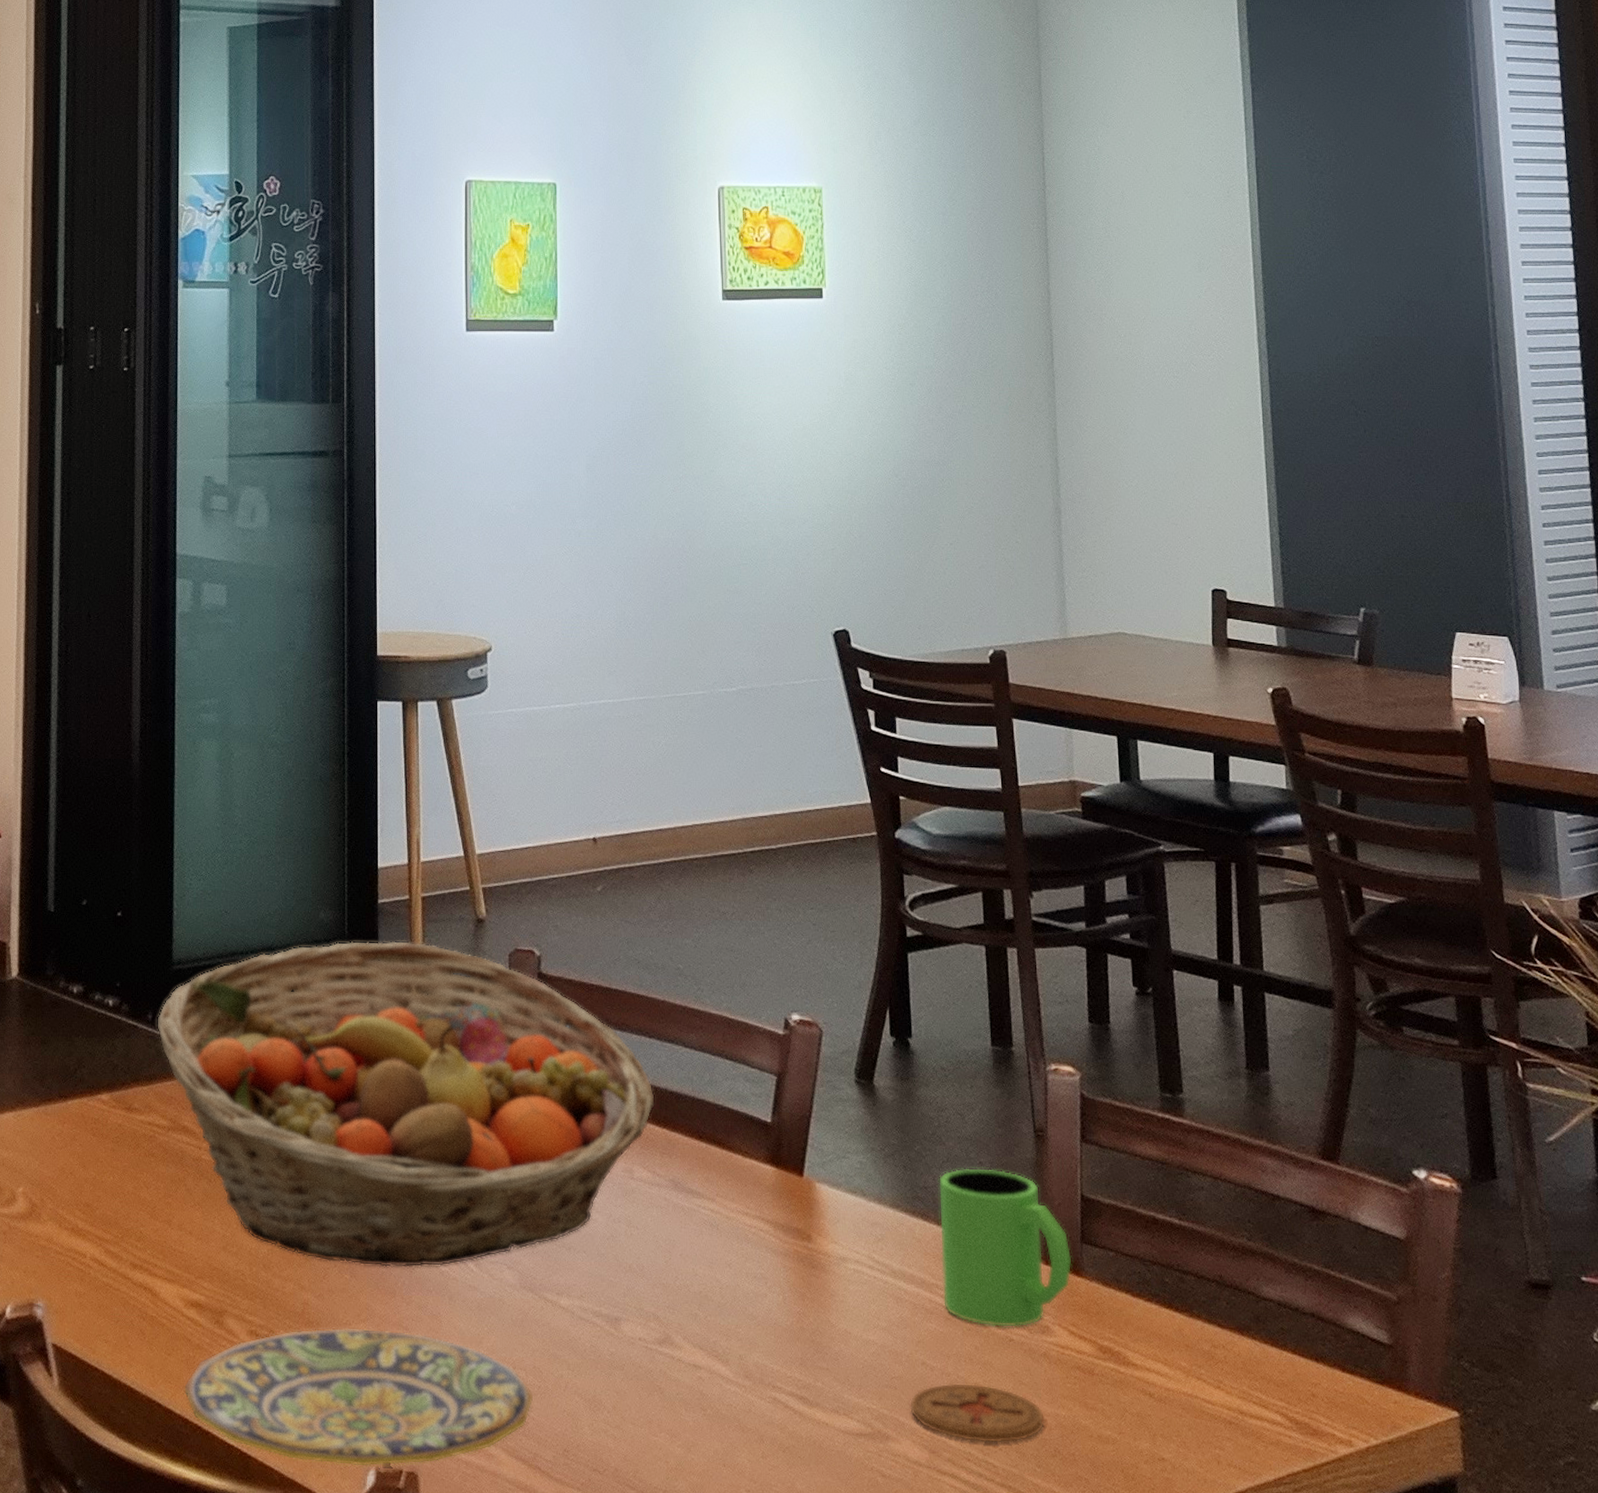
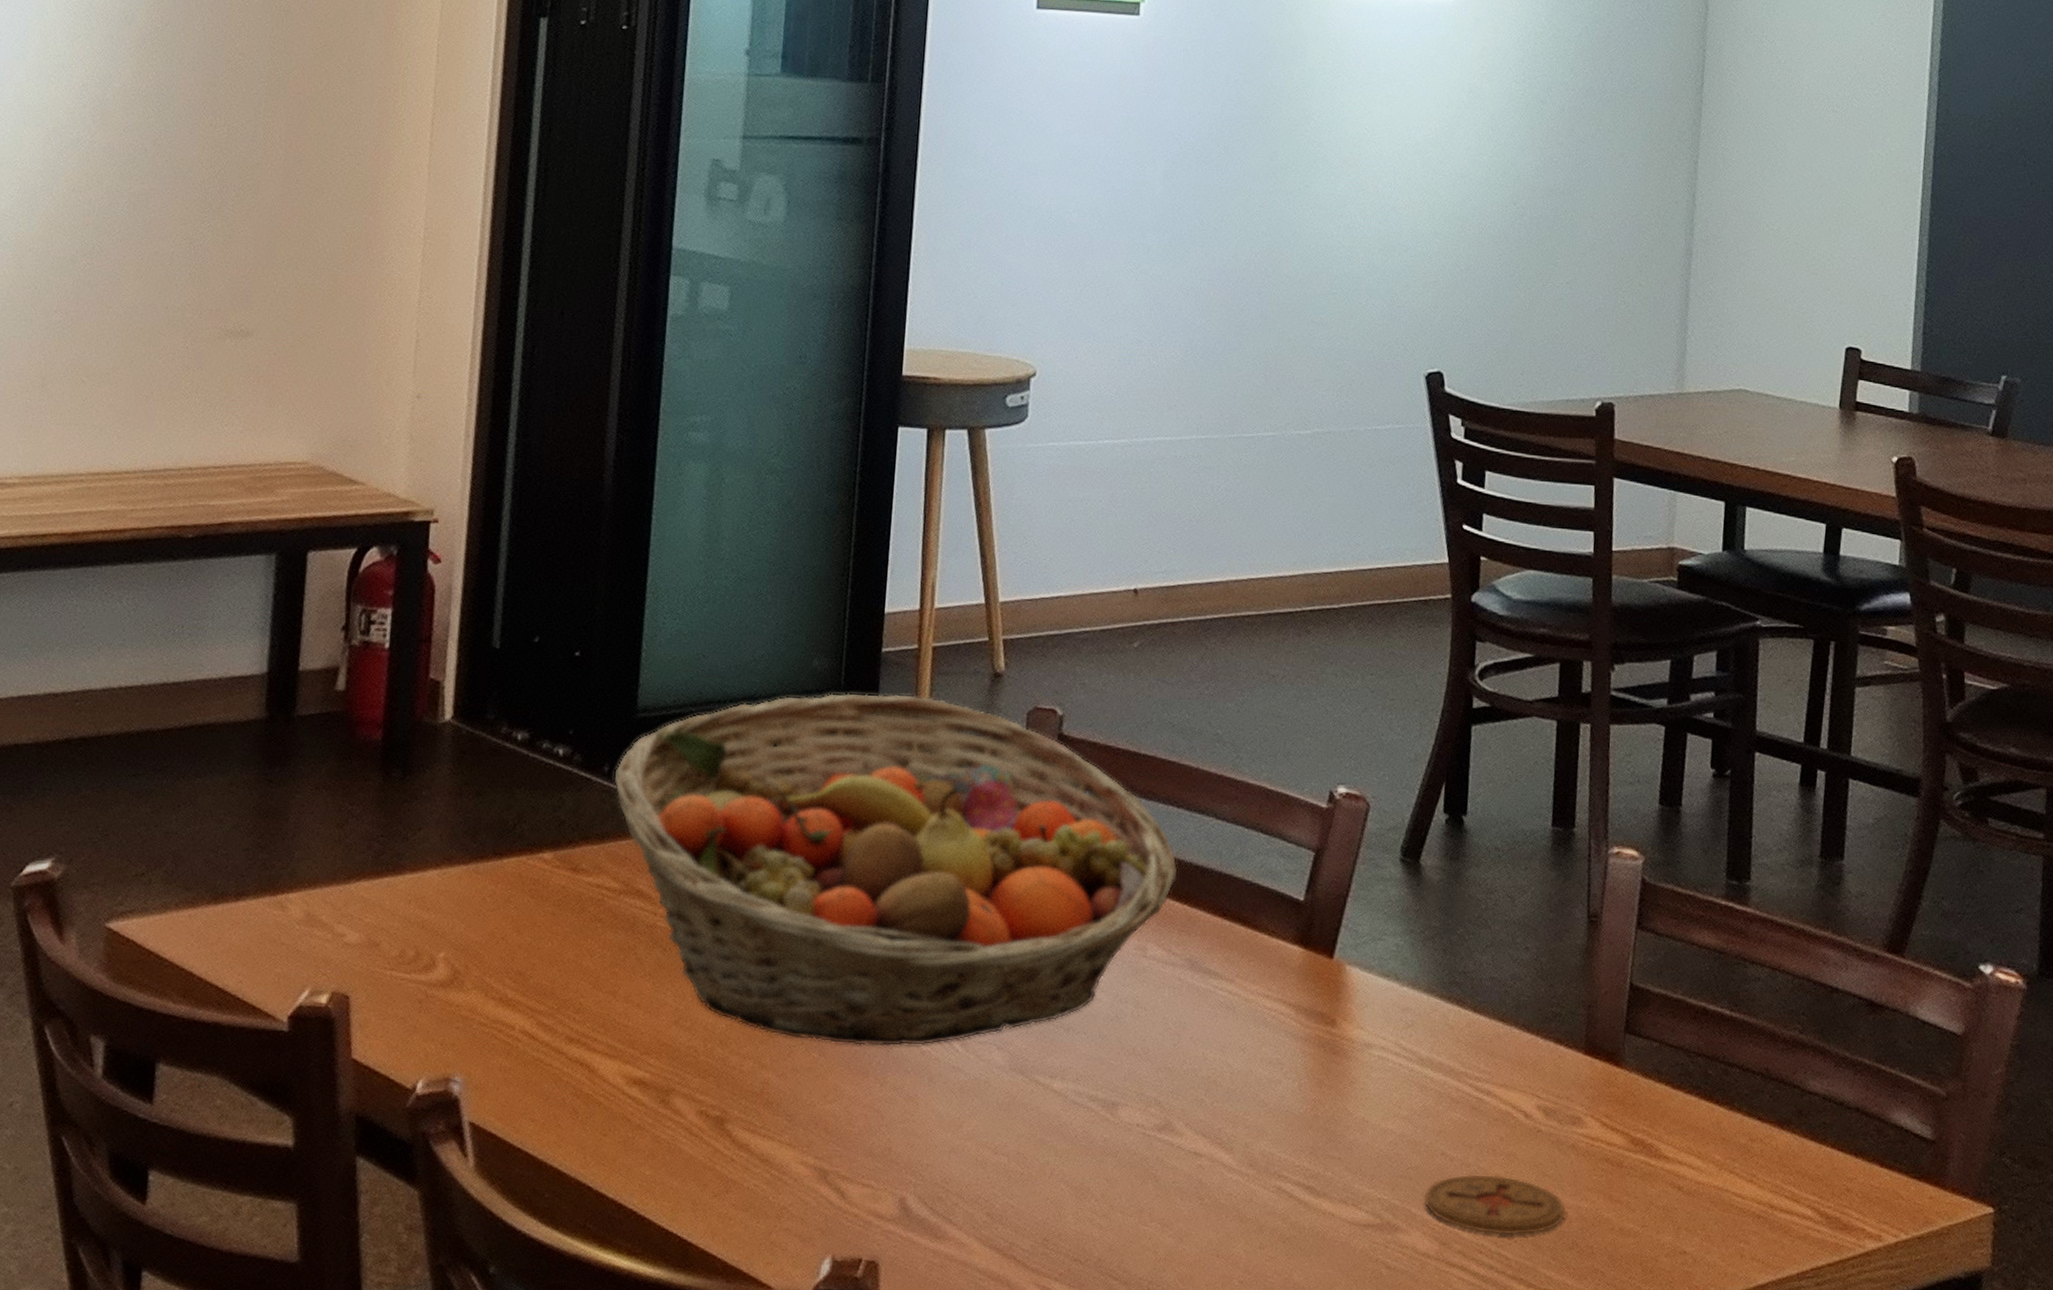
plate: present [183,1327,534,1467] -> none [618,1109,1015,1255]
mug: present [938,1168,1072,1328] -> none [1470,953,1613,1119]

